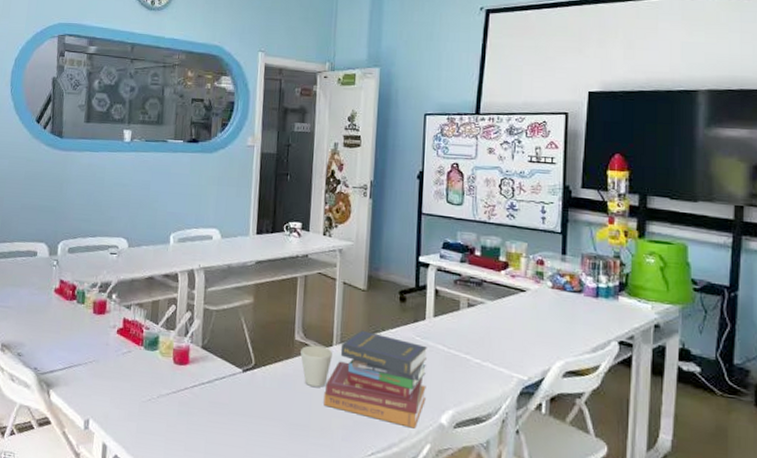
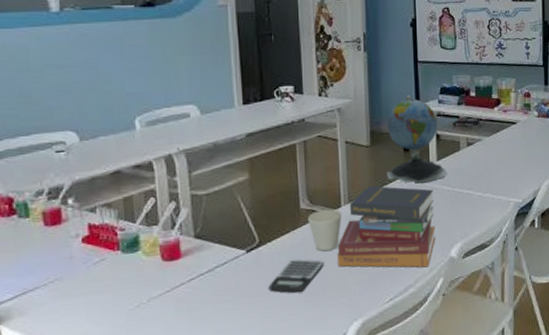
calculator: none [257,388,311,423] -> present [268,259,324,293]
globe: none [381,246,444,338] -> present [387,95,448,183]

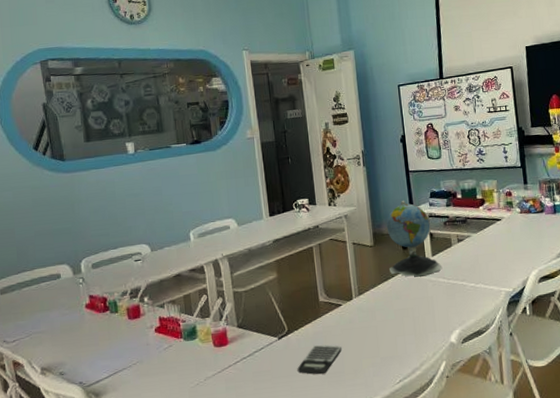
cup: present [308,209,342,251] -> none [326,301,354,338]
books: present [337,185,436,268] -> none [352,280,436,352]

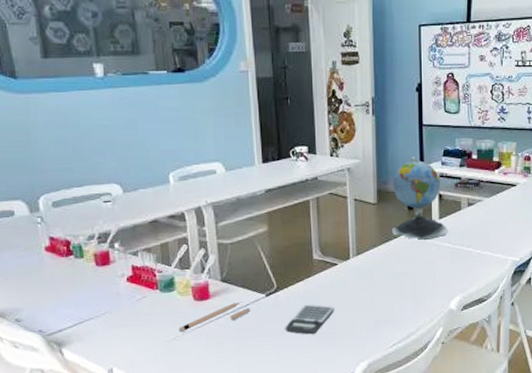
marker pen: none [201,345,266,379] -> present [178,301,251,333]

